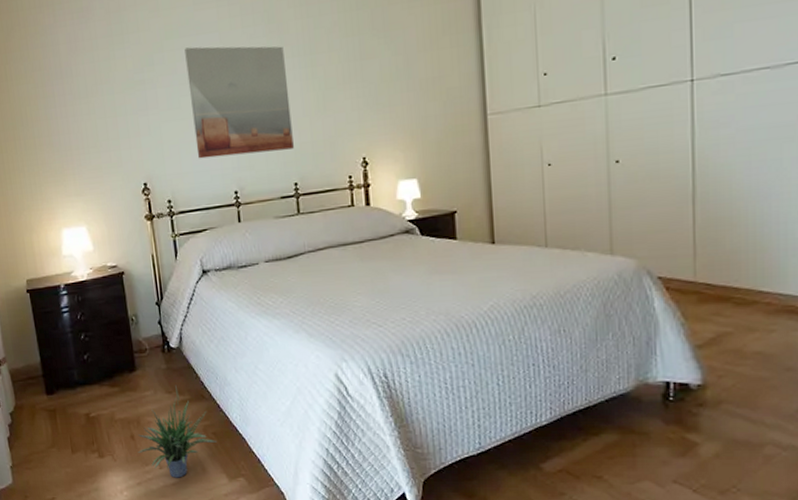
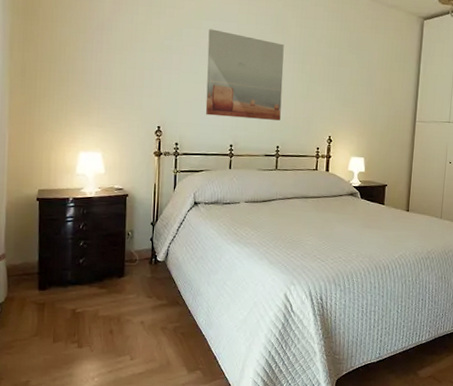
potted plant: present [138,385,218,478] -> none [114,291,184,369]

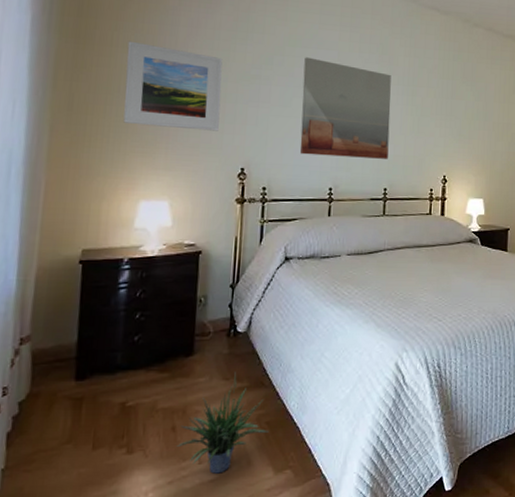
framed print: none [64,16,141,95] -> present [123,41,223,131]
potted plant: none [114,291,184,369] -> present [176,371,270,474]

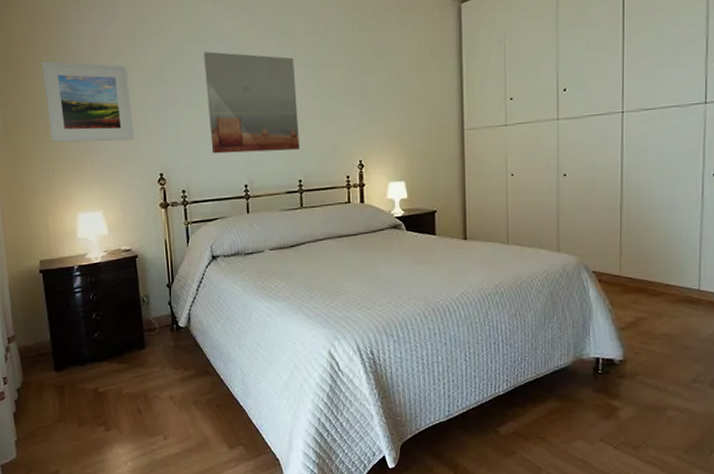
potted plant: present [176,371,270,474] -> none [143,361,220,448]

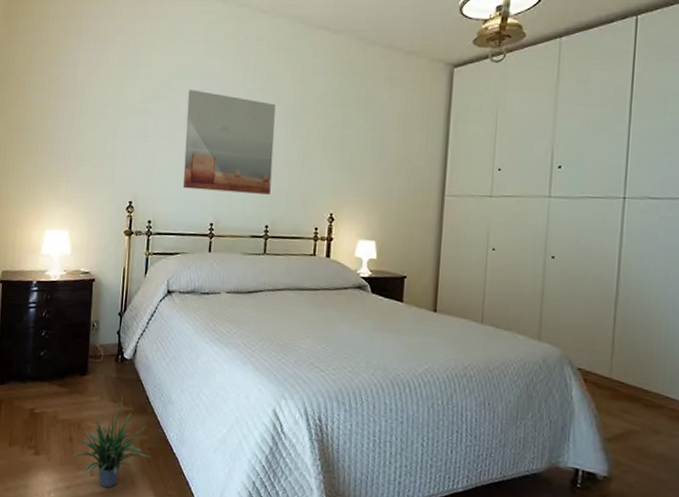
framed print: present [42,61,134,143] -> none [33,83,115,166]
potted plant: none [143,361,220,448] -> present [73,395,152,488]

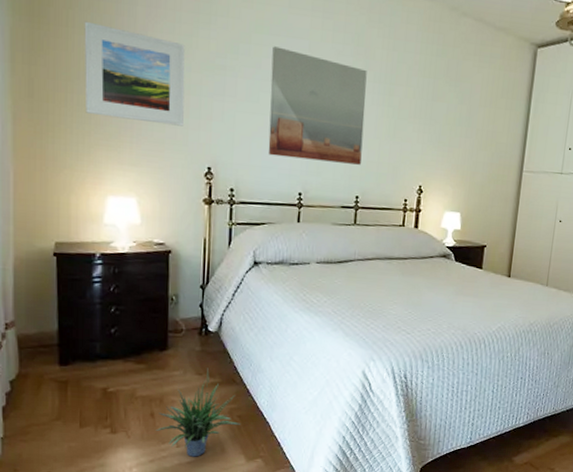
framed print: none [33,83,115,166] -> present [84,21,185,126]

